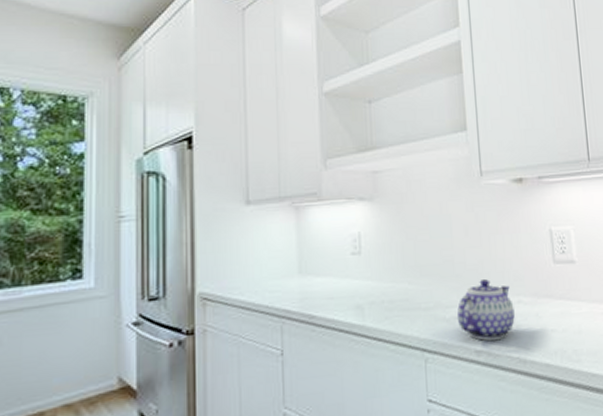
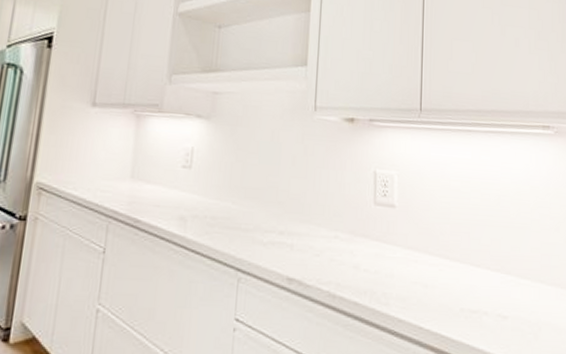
teapot: present [456,278,515,341] -> none [273,209,330,272]

